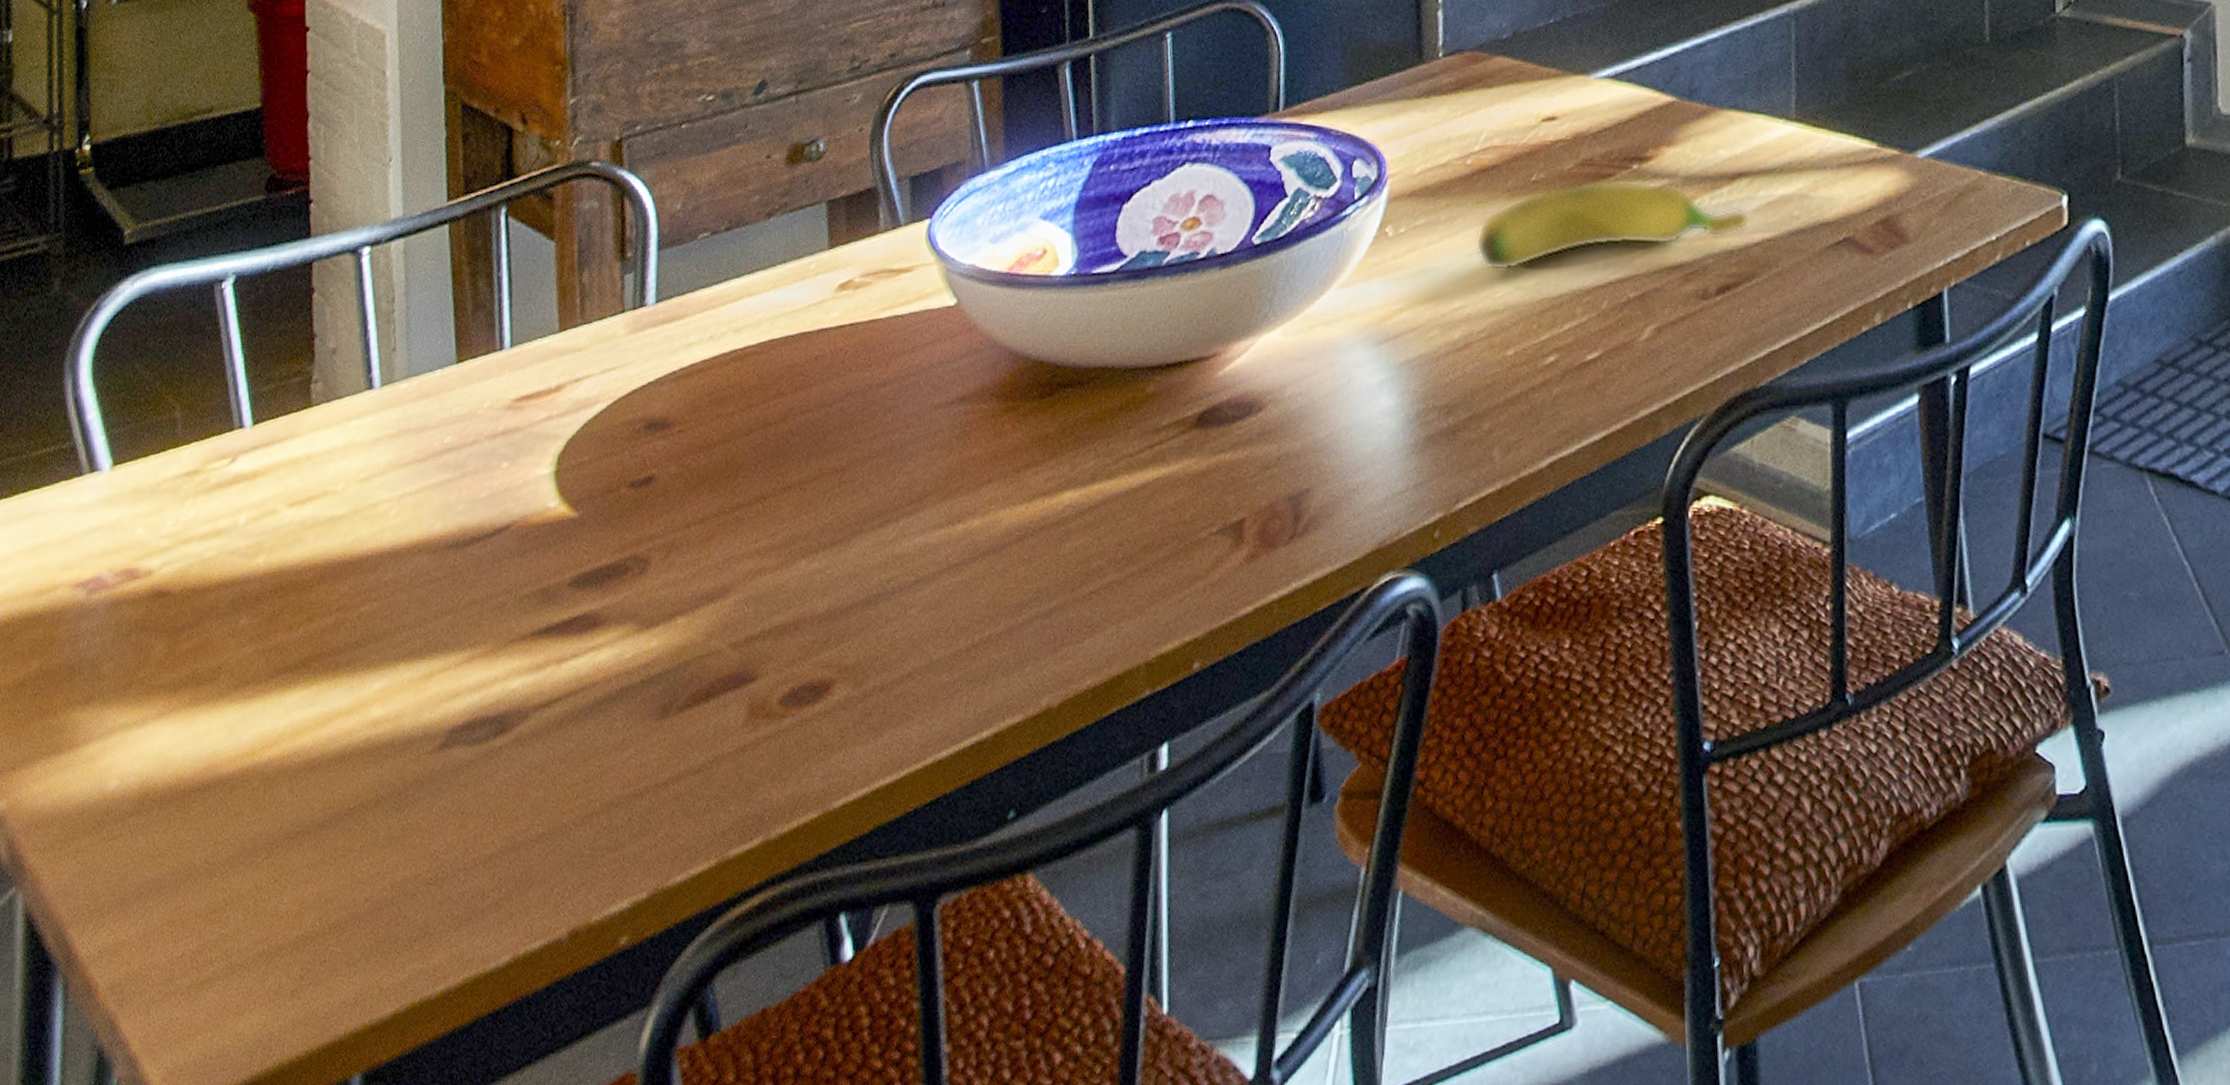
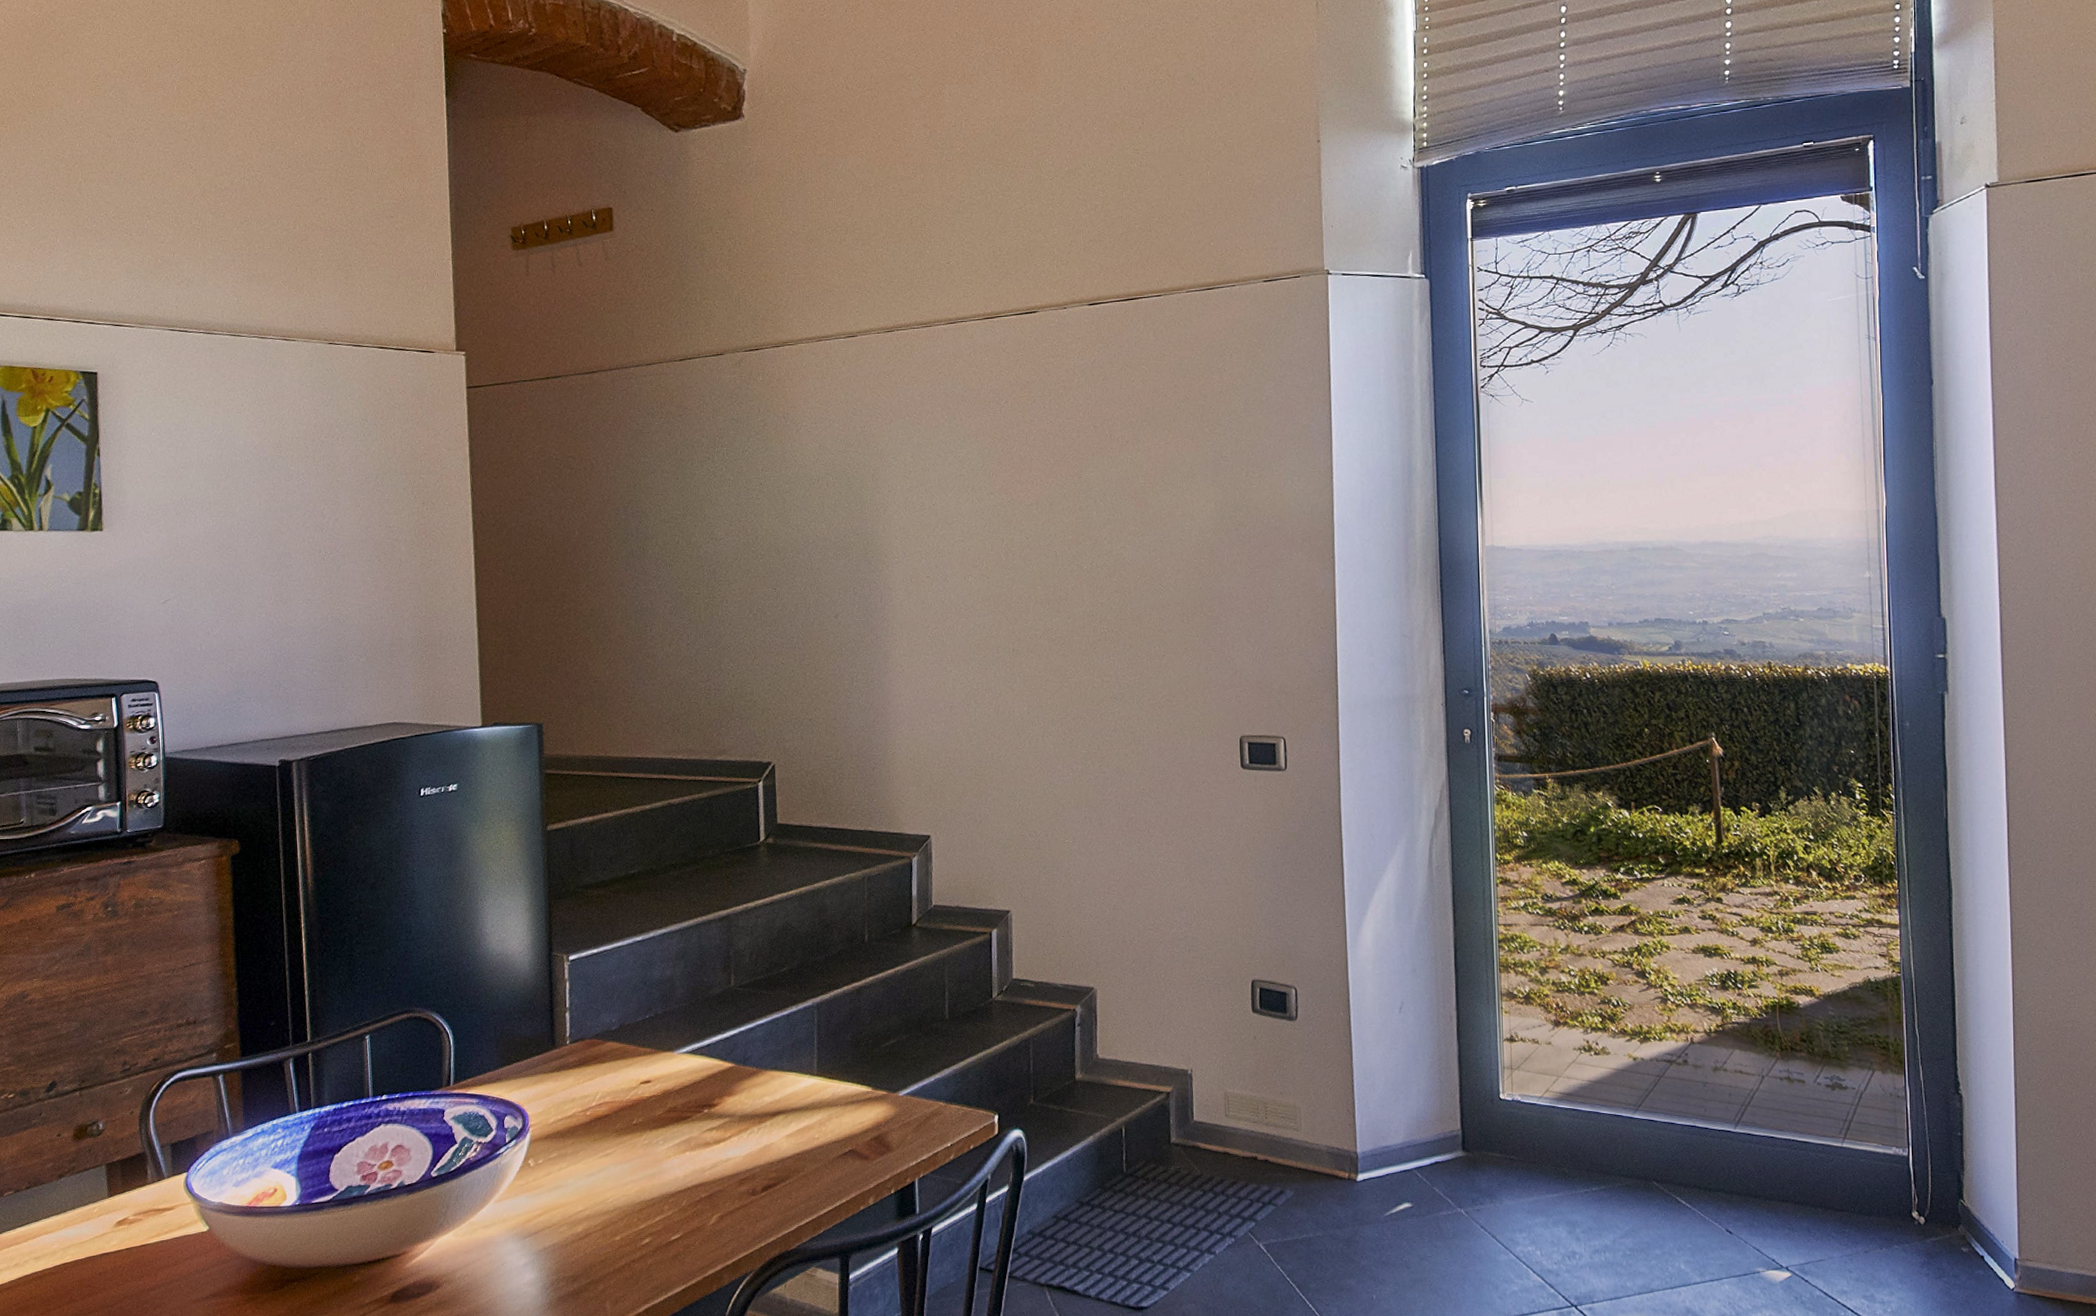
banana: present [1475,180,1750,272] -> none [593,1120,785,1185]

